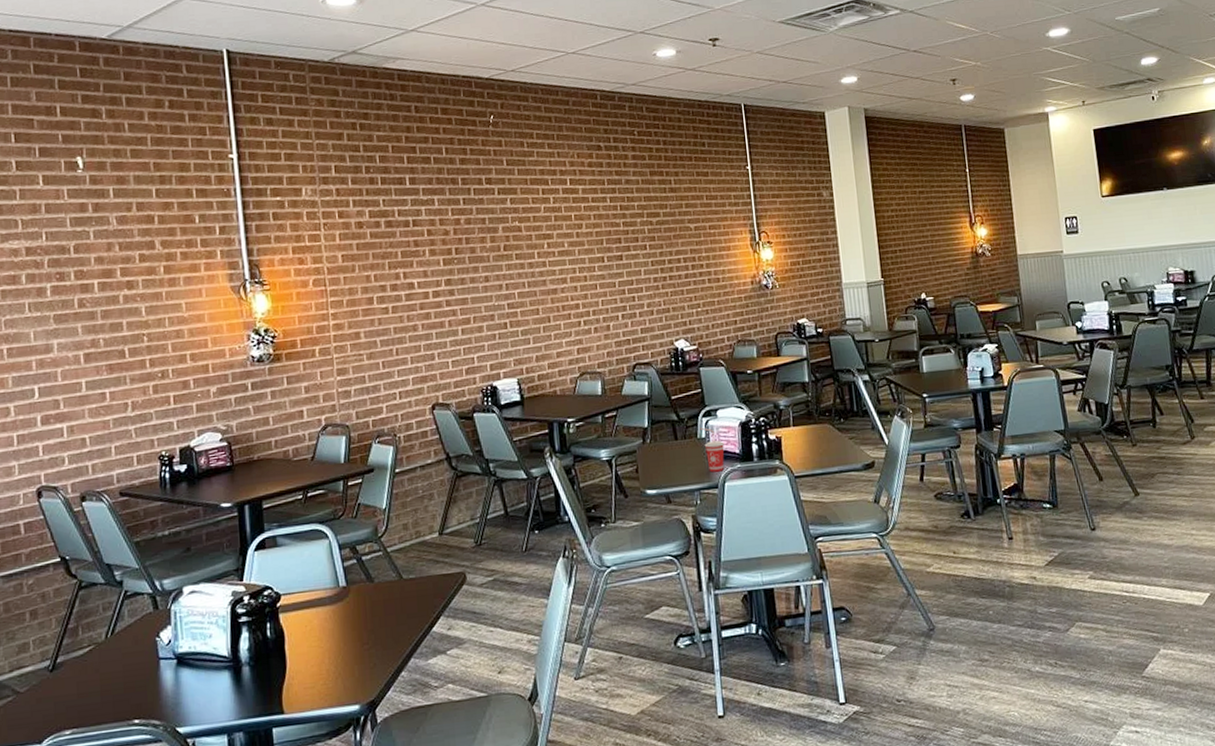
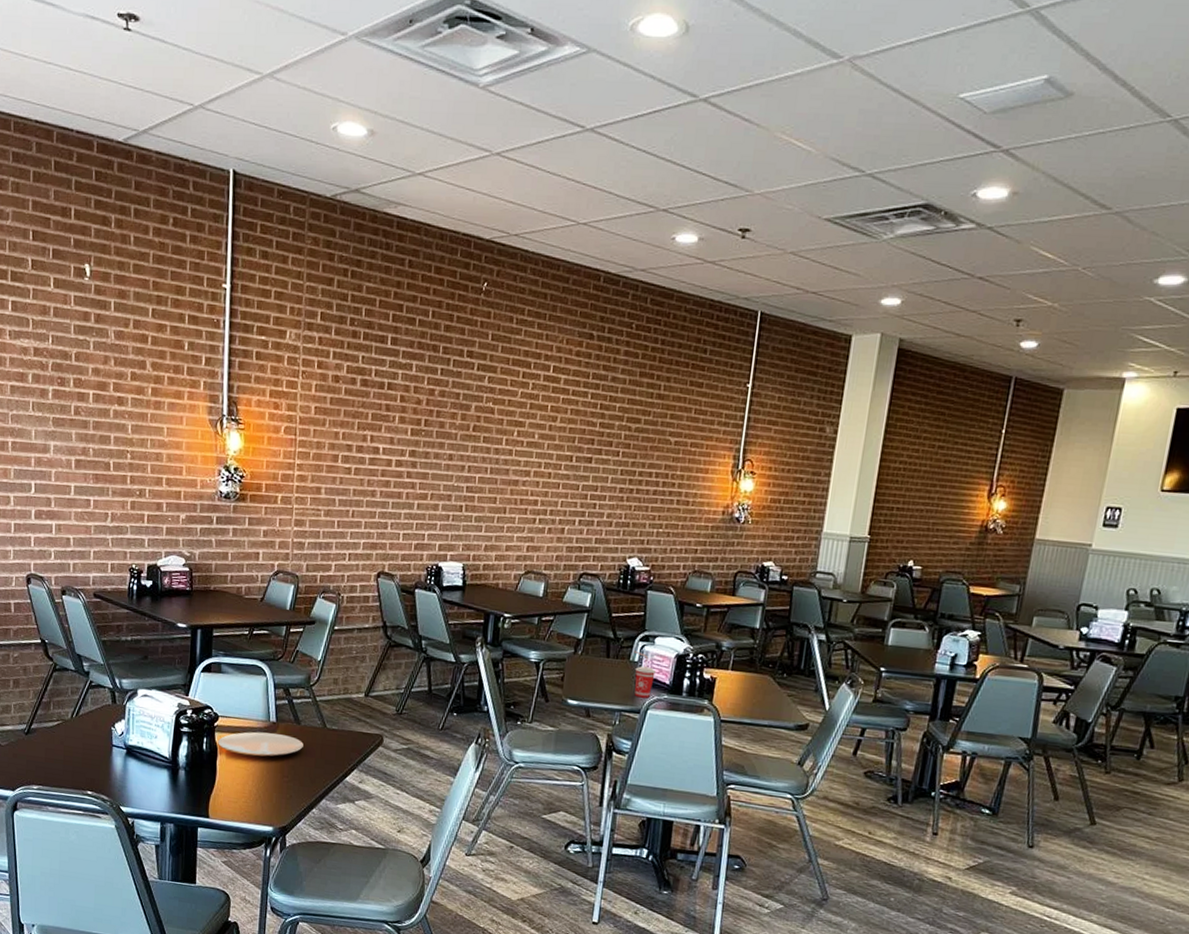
plate: none [283,597,381,632] -> present [218,731,304,757]

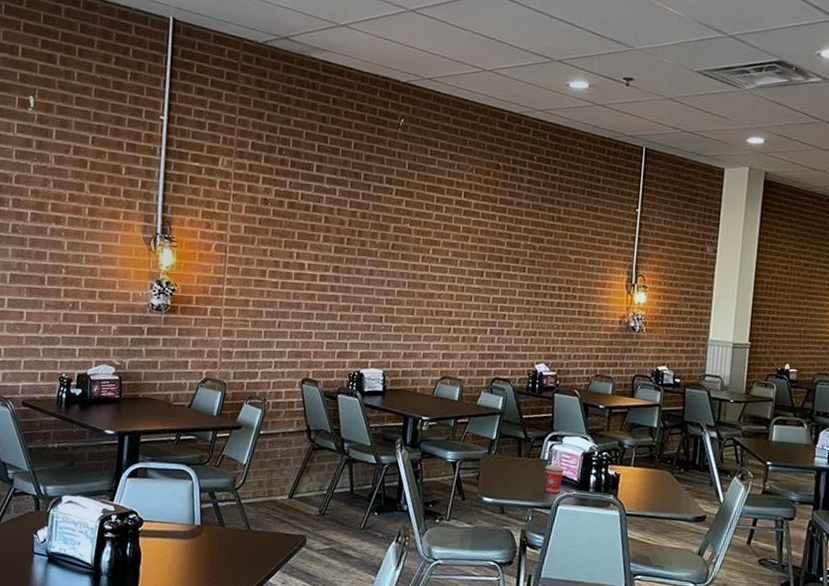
plate: present [218,731,304,757] -> none [142,535,228,560]

